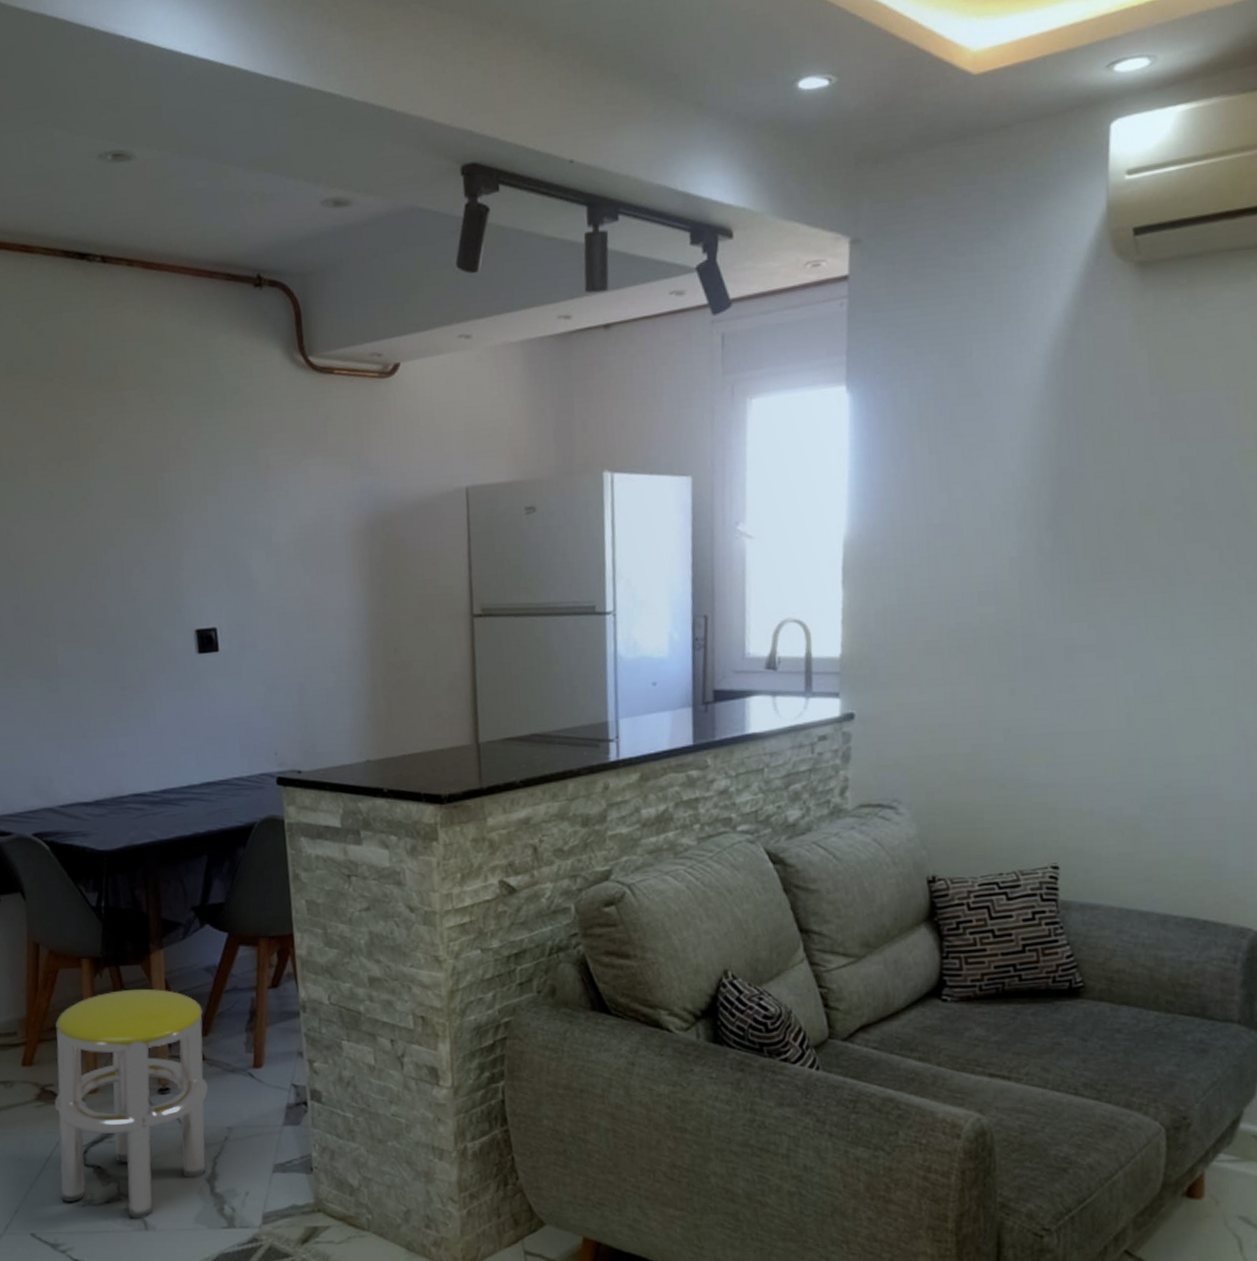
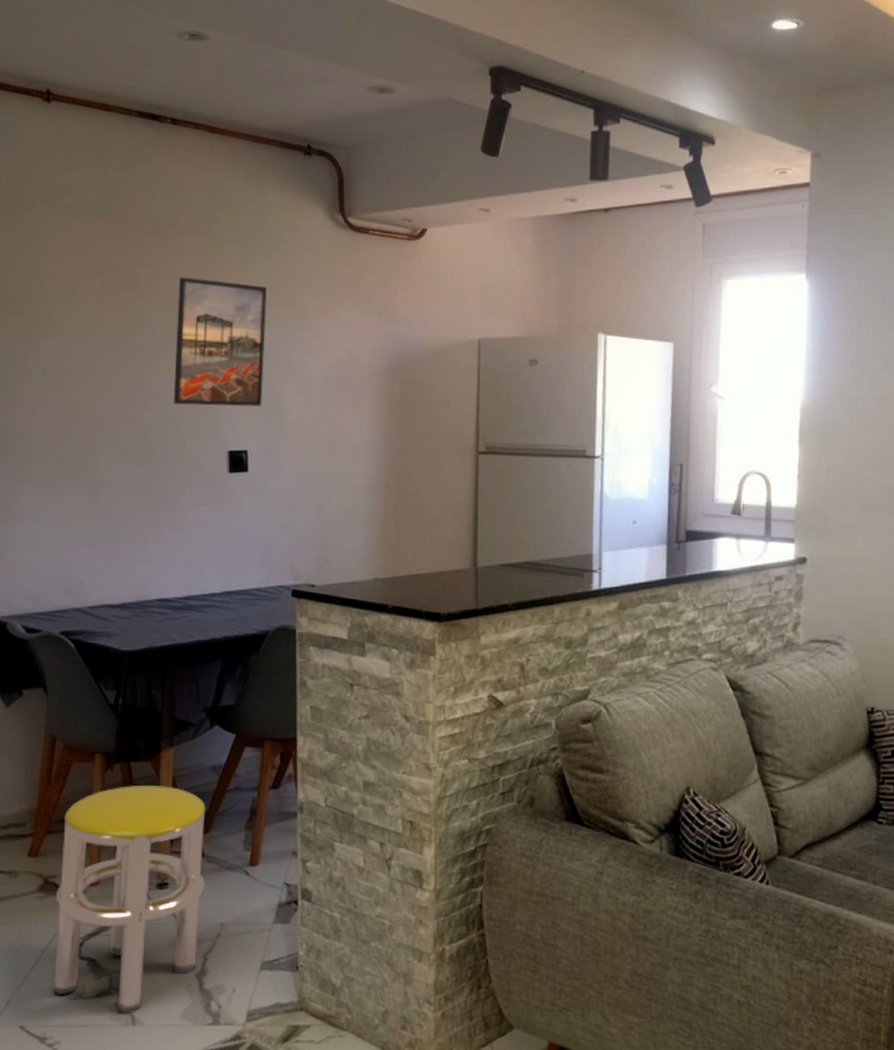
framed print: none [126,438,229,582] -> present [173,277,266,406]

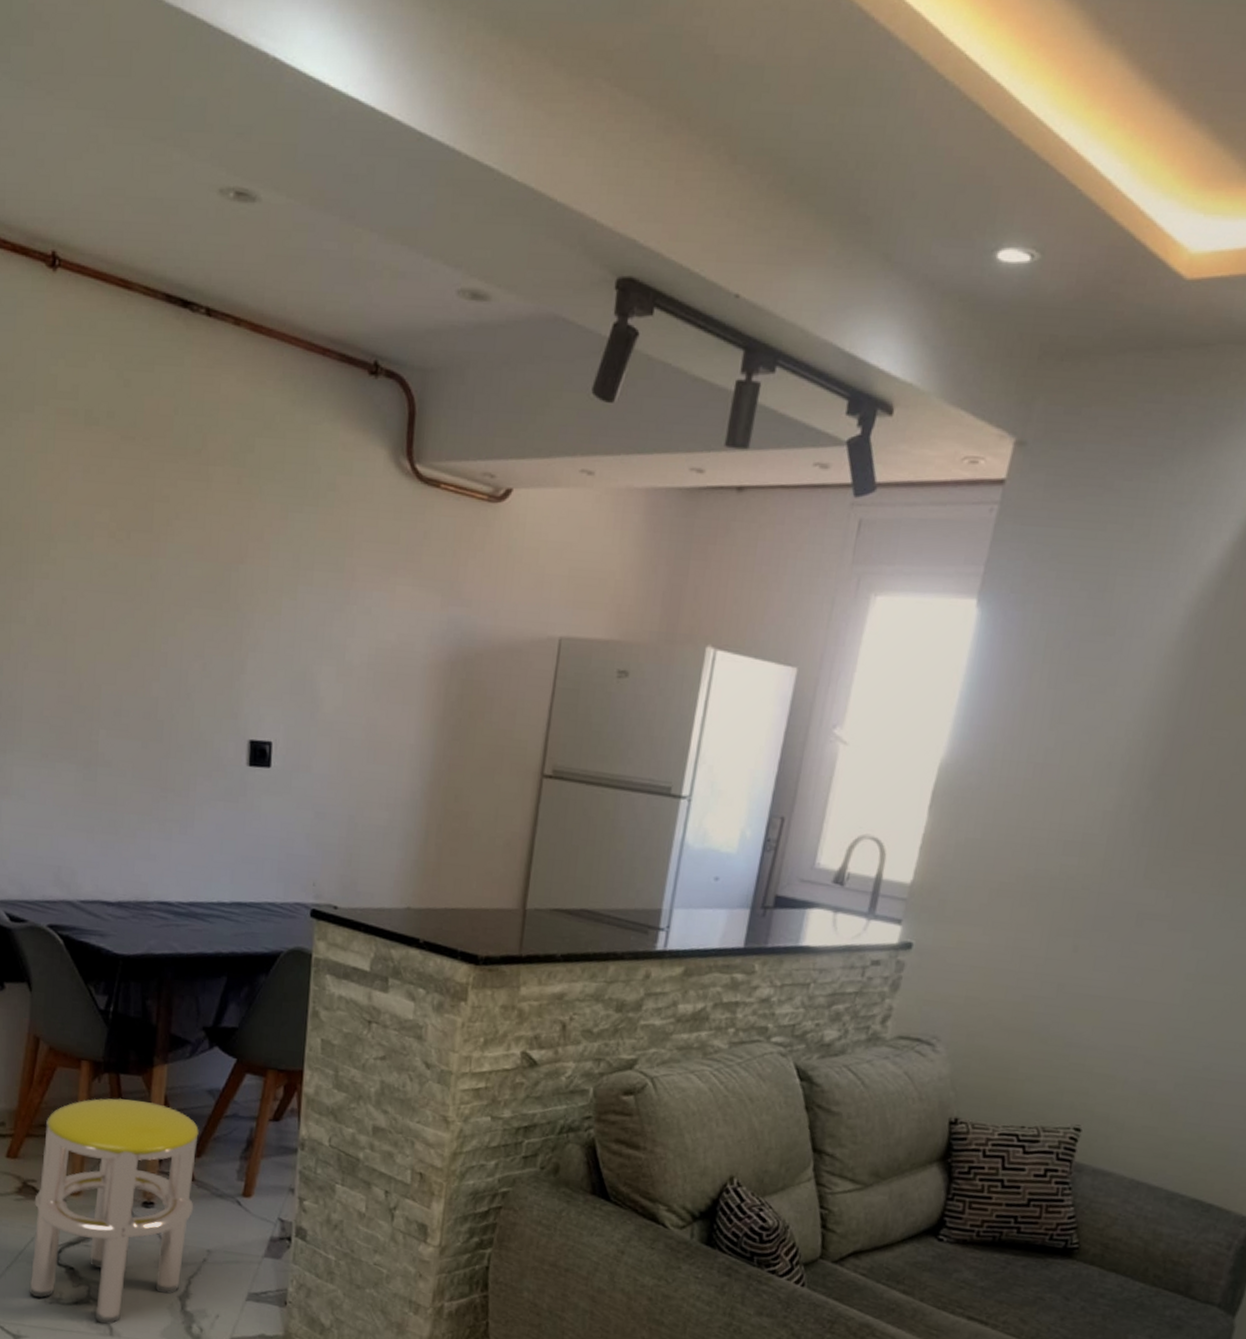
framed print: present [173,277,266,406] -> none [188,519,309,691]

